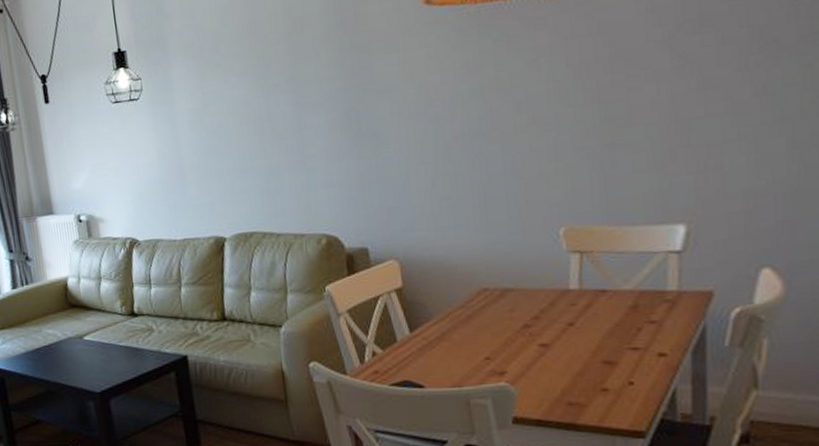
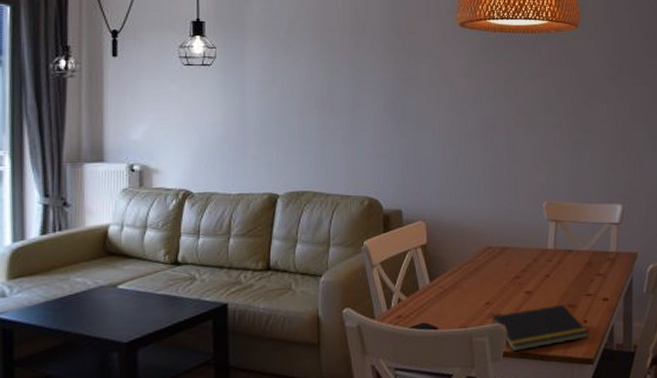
notepad: none [494,361,637,418] -> present [491,305,589,352]

